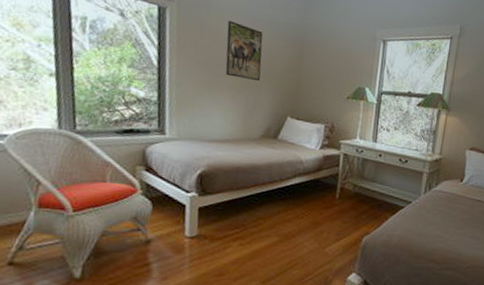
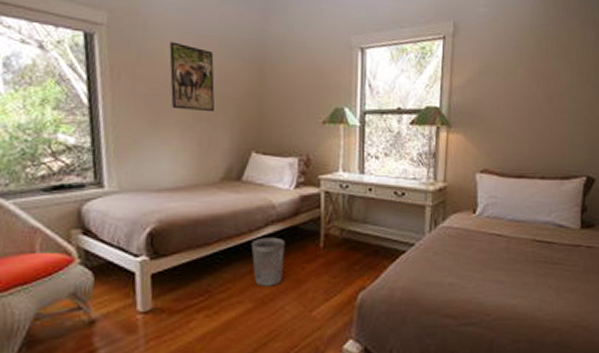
wastebasket: none [280,186,308,226] -> present [251,237,285,287]

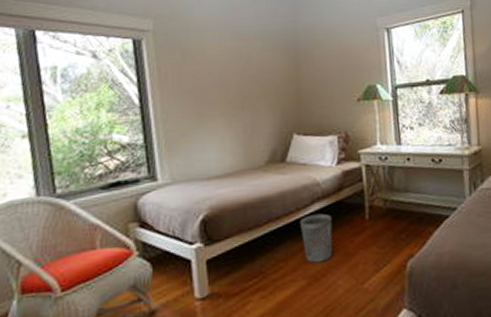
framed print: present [169,41,215,111] -> none [211,40,255,101]

